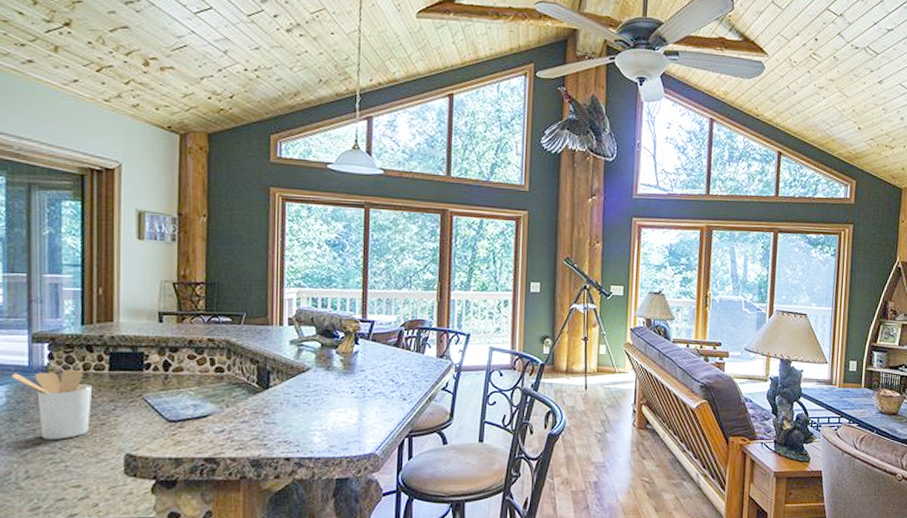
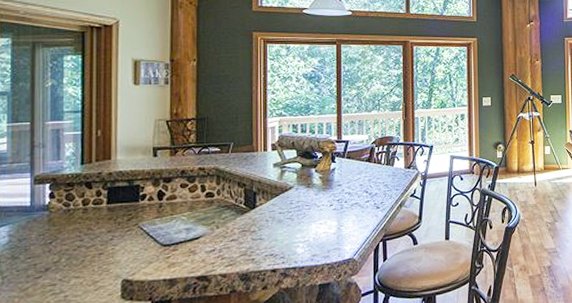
utensil holder: present [12,369,93,440] -> none [14,205,92,273]

